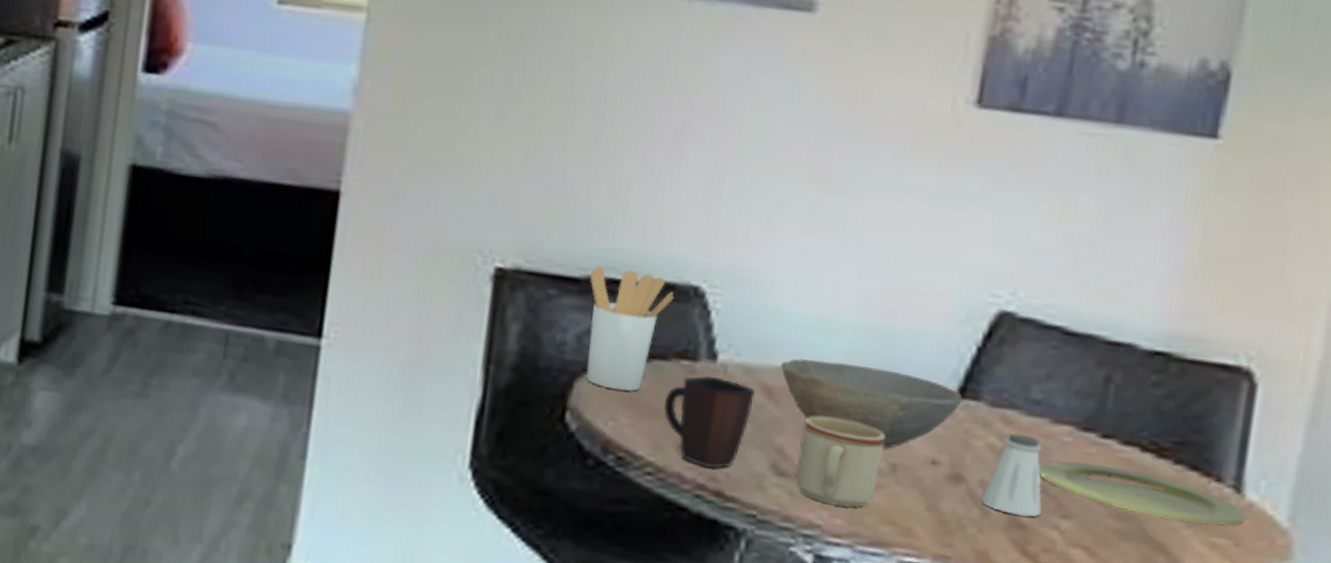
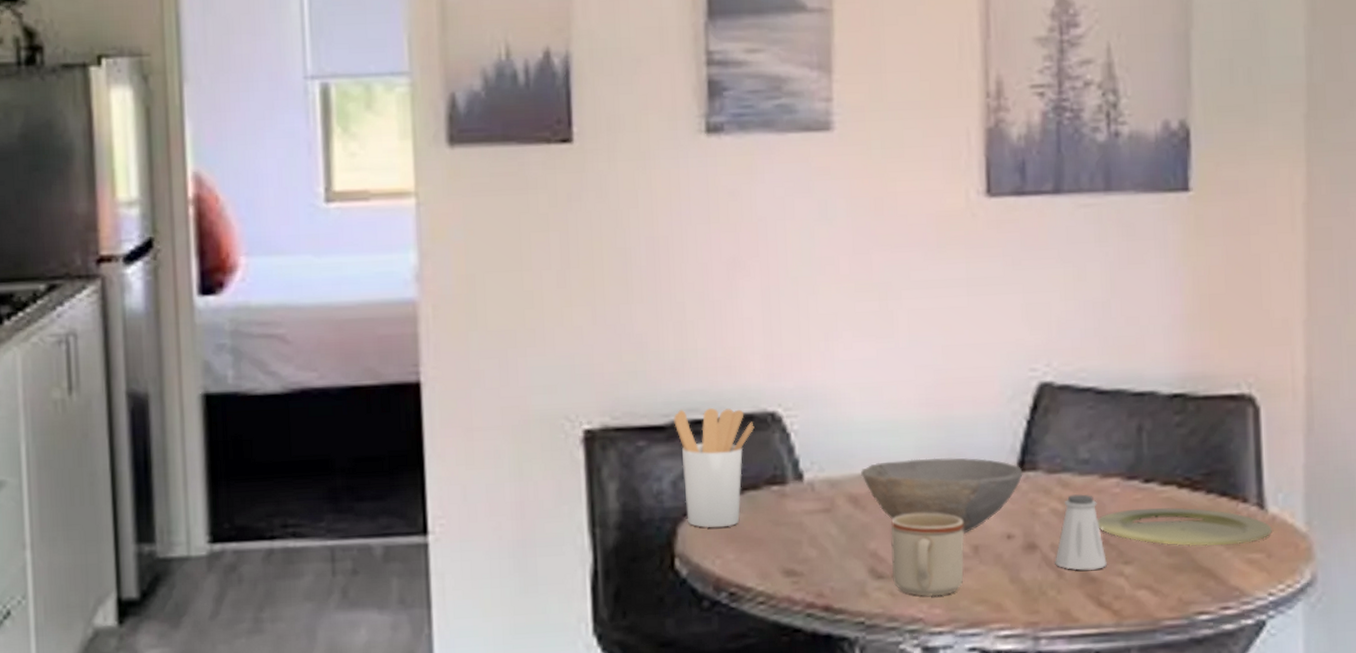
mug: present [663,375,755,469] -> none [763,495,843,586]

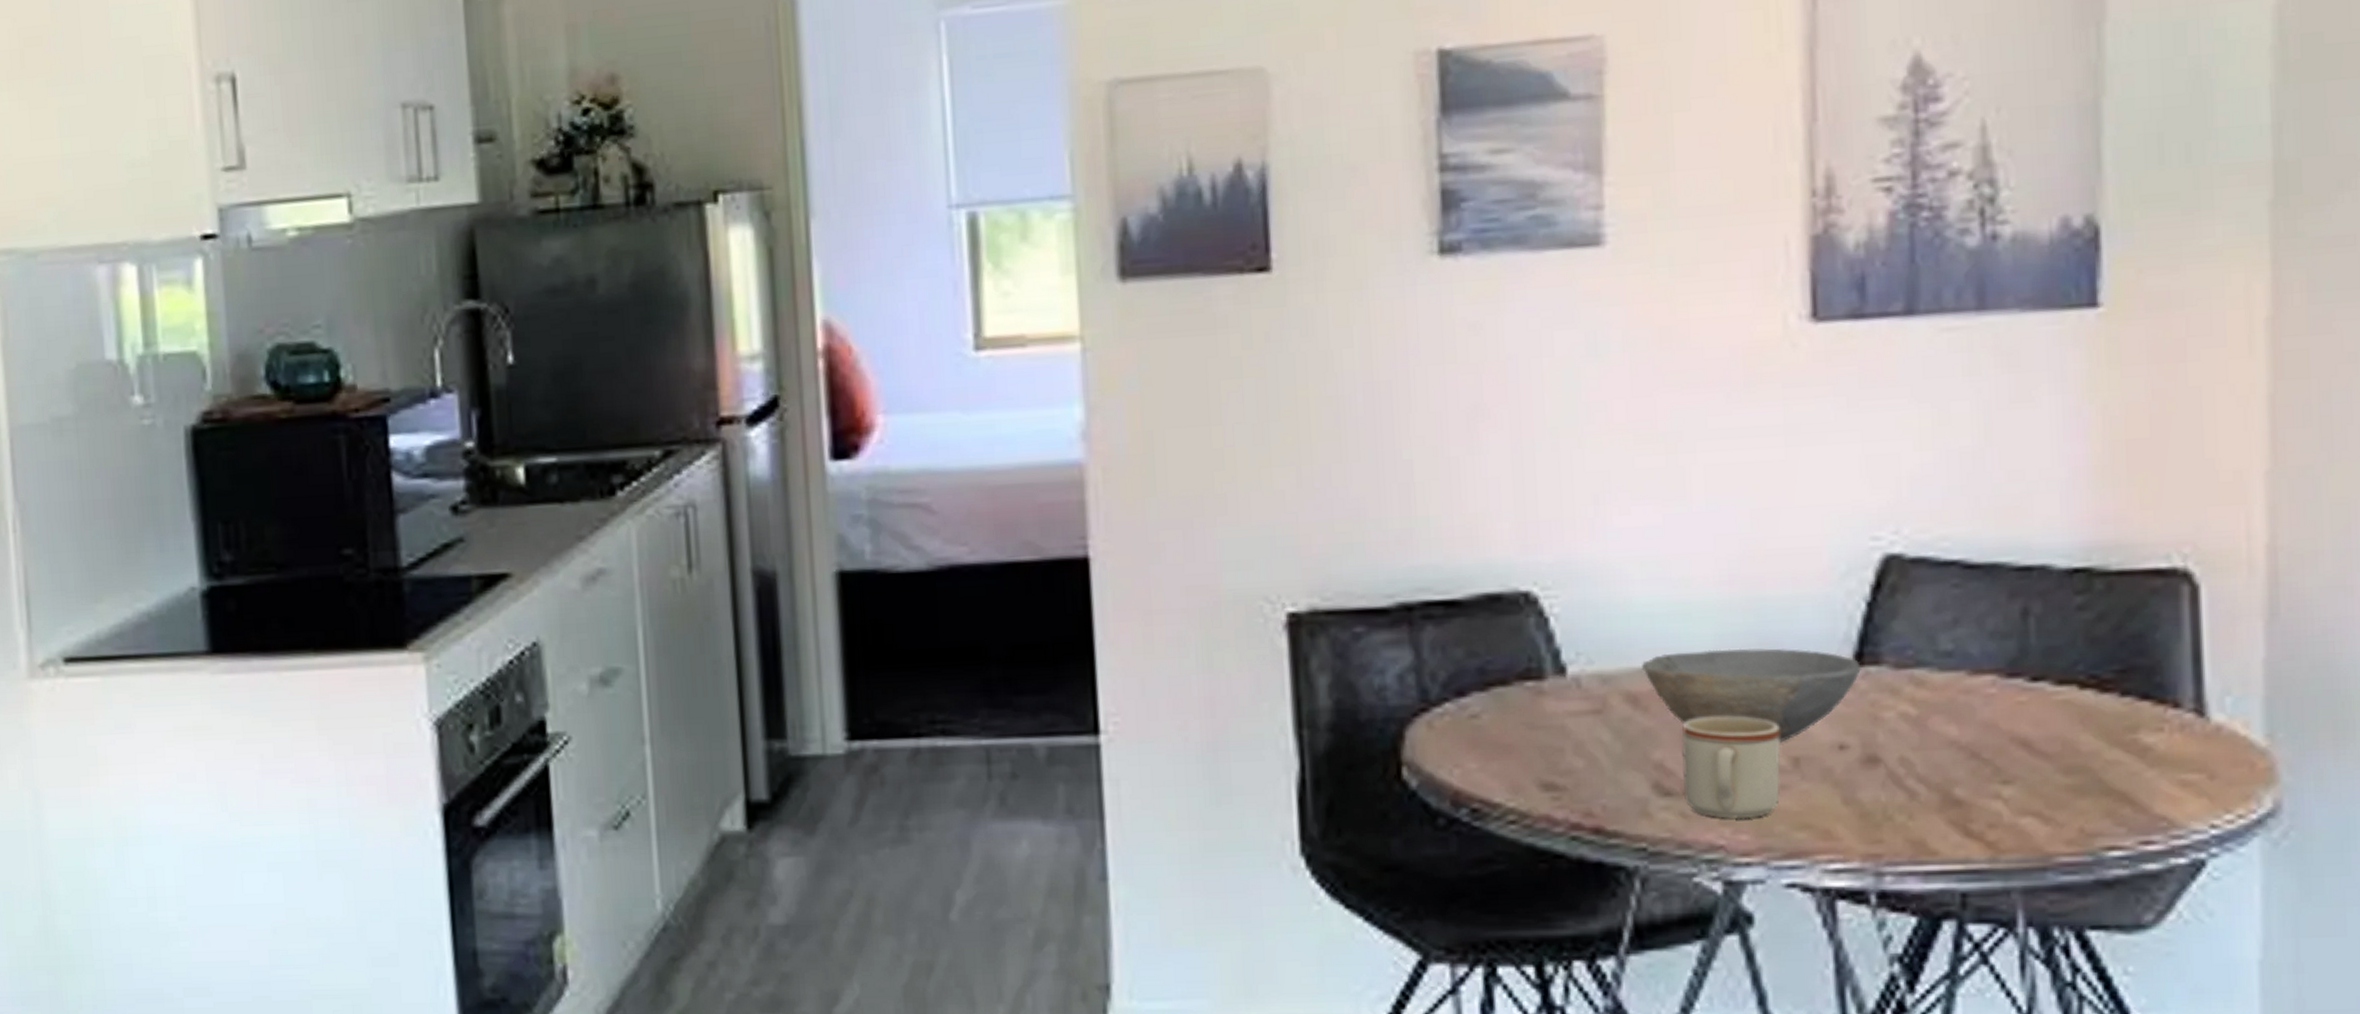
utensil holder: present [674,407,754,527] -> none [1399,586,1503,730]
saltshaker: present [1055,494,1107,570] -> none [1905,695,1978,791]
plate: present [1097,507,1273,546] -> none [1964,713,2217,763]

